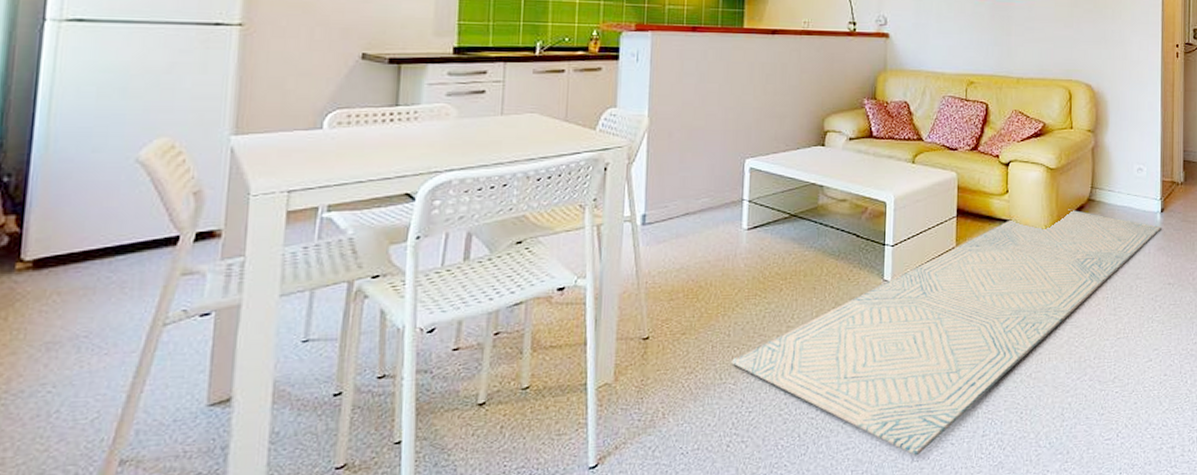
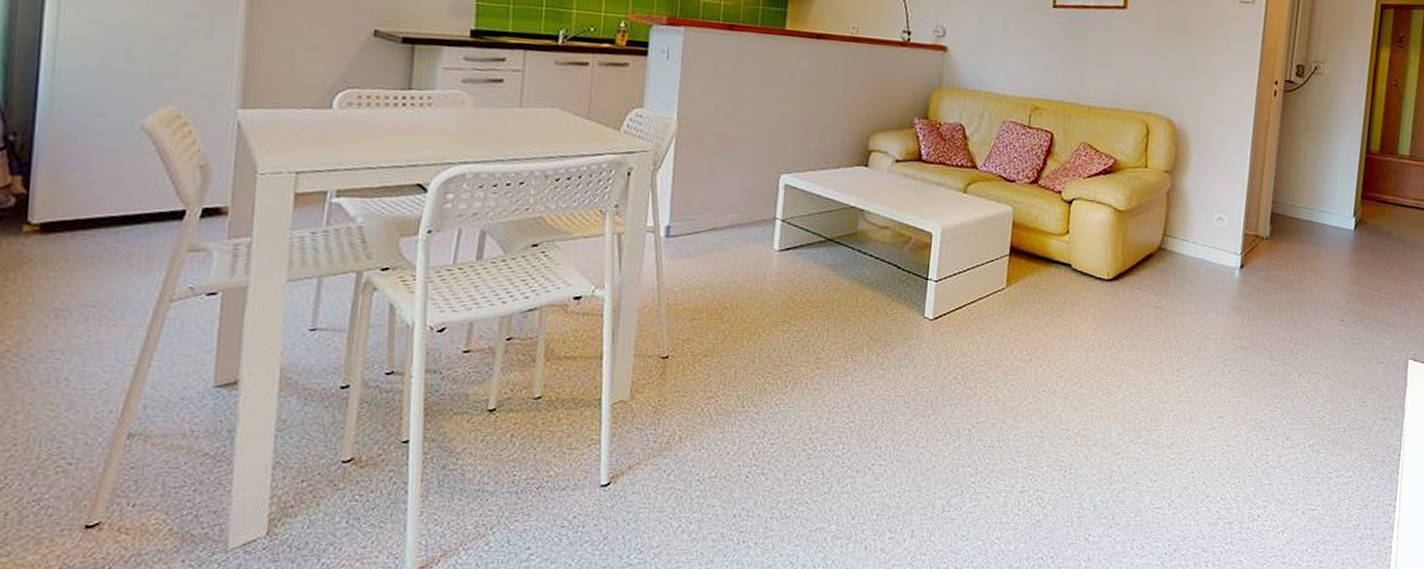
rug: present [731,209,1162,456] -> none [755,257,1239,506]

